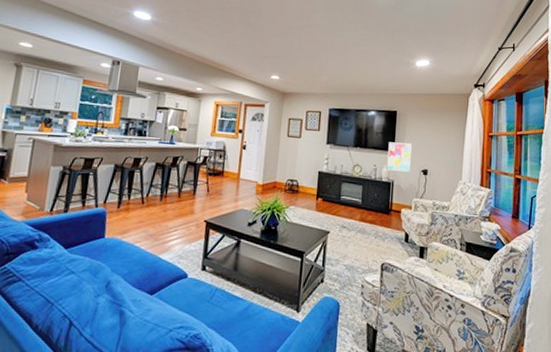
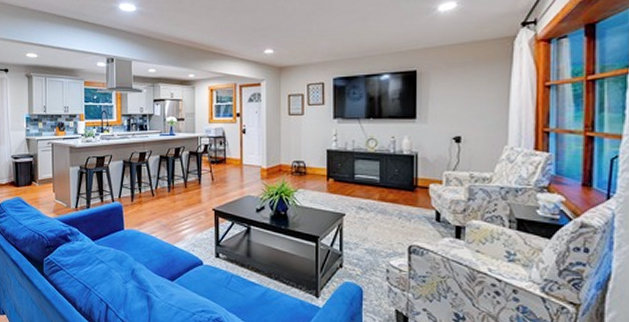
wall art: present [387,142,412,172] -> none [408,107,438,141]

